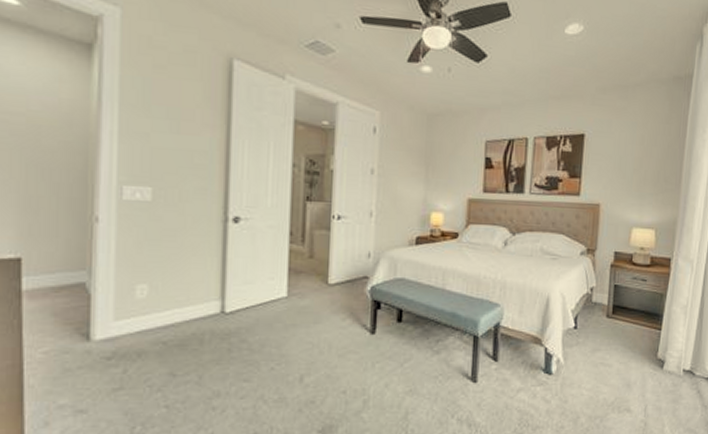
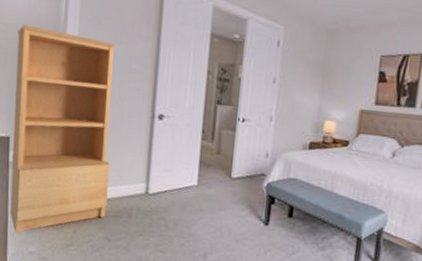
bookcase: none [25,112,171,385] -> present [10,24,115,234]

